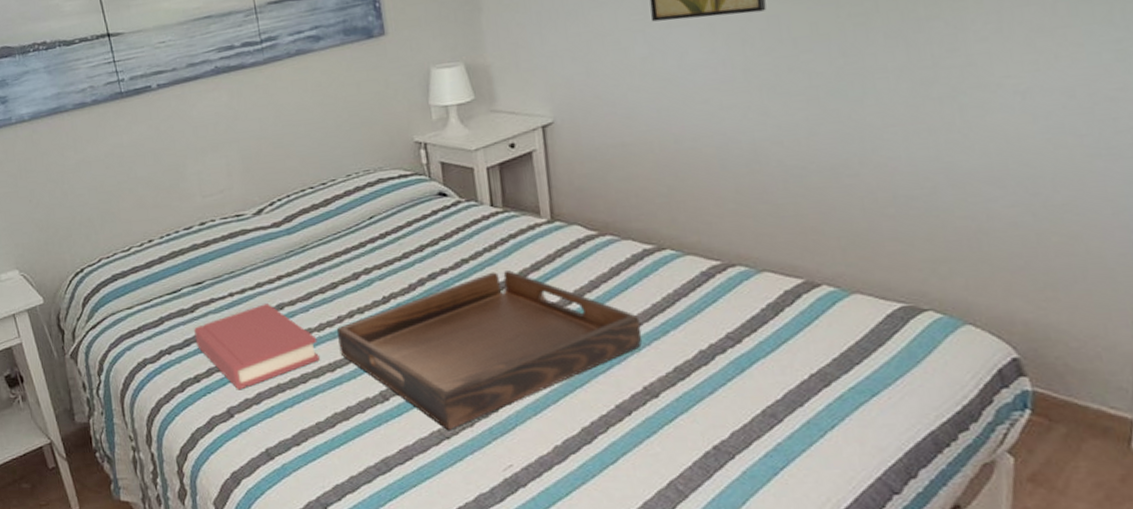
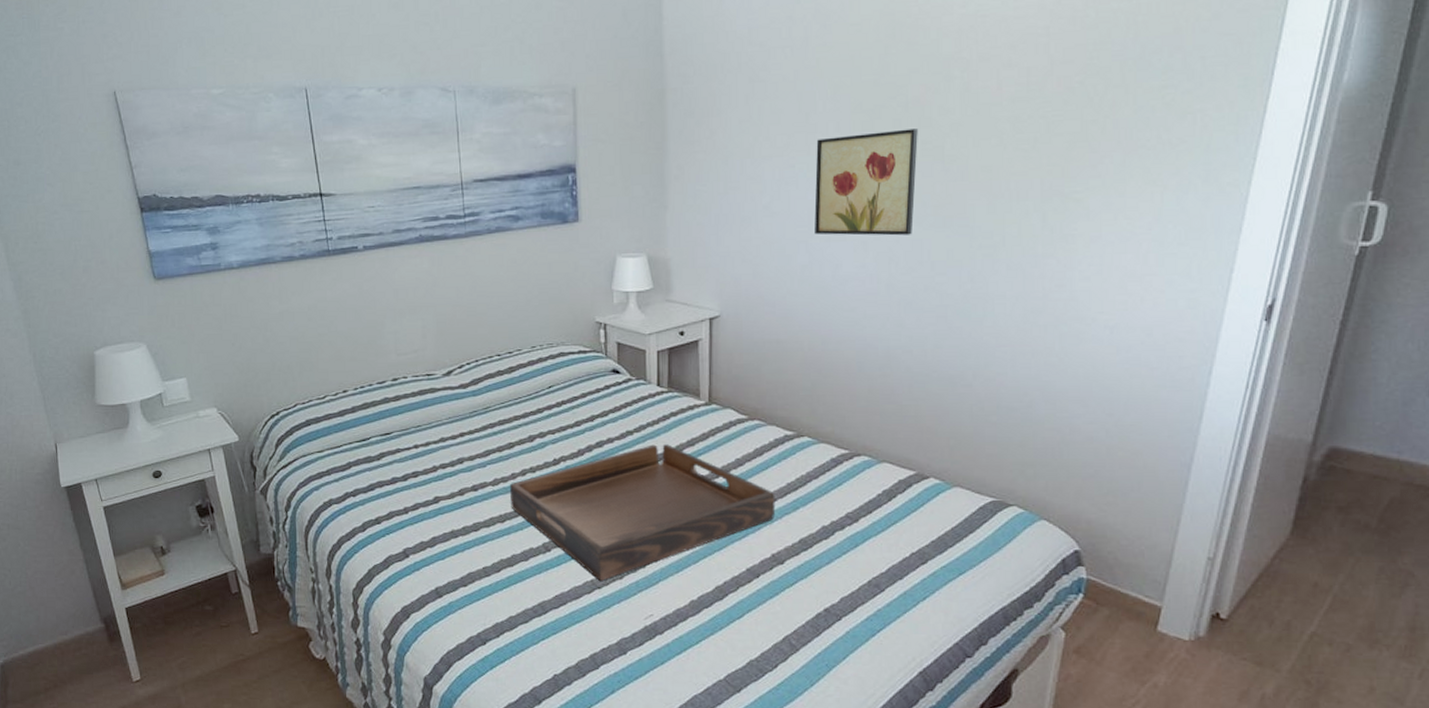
hardback book: present [194,303,320,390] -> none [379,457,492,534]

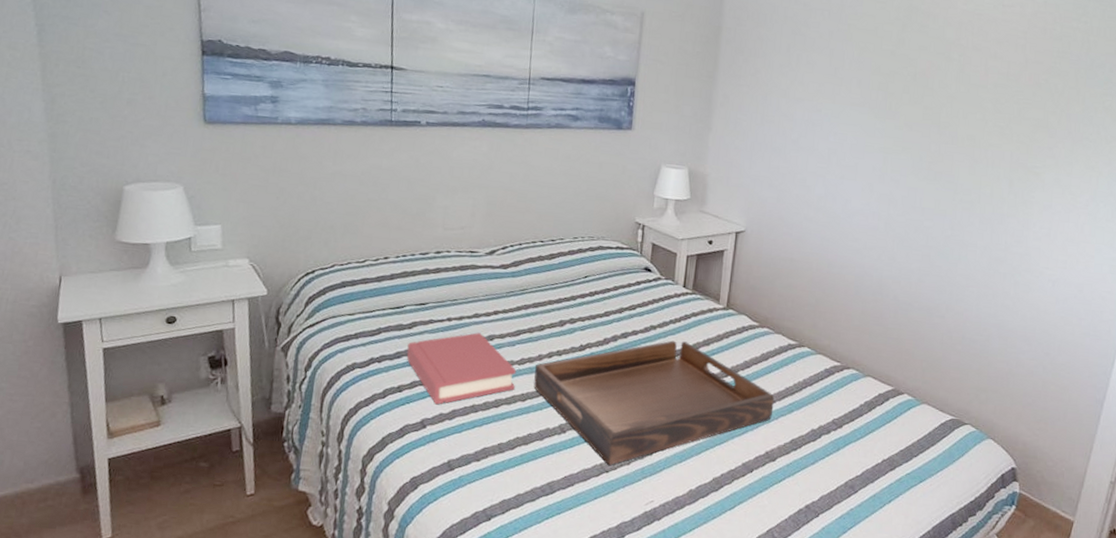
hardback book: none [379,457,492,534] -> present [406,332,517,405]
wall art: present [814,128,918,236] -> none [832,91,922,183]

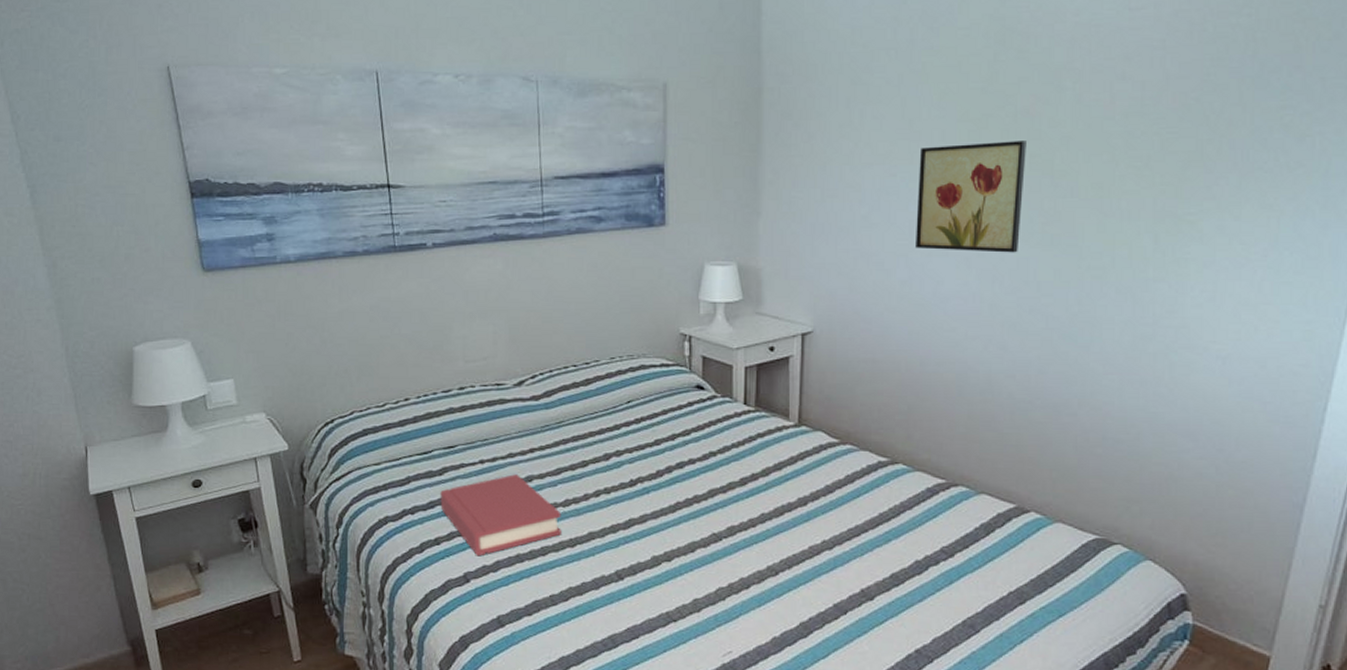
serving tray: present [533,340,775,465] -> none [581,467,866,613]
wall art: none [832,91,922,183] -> present [916,141,1026,253]

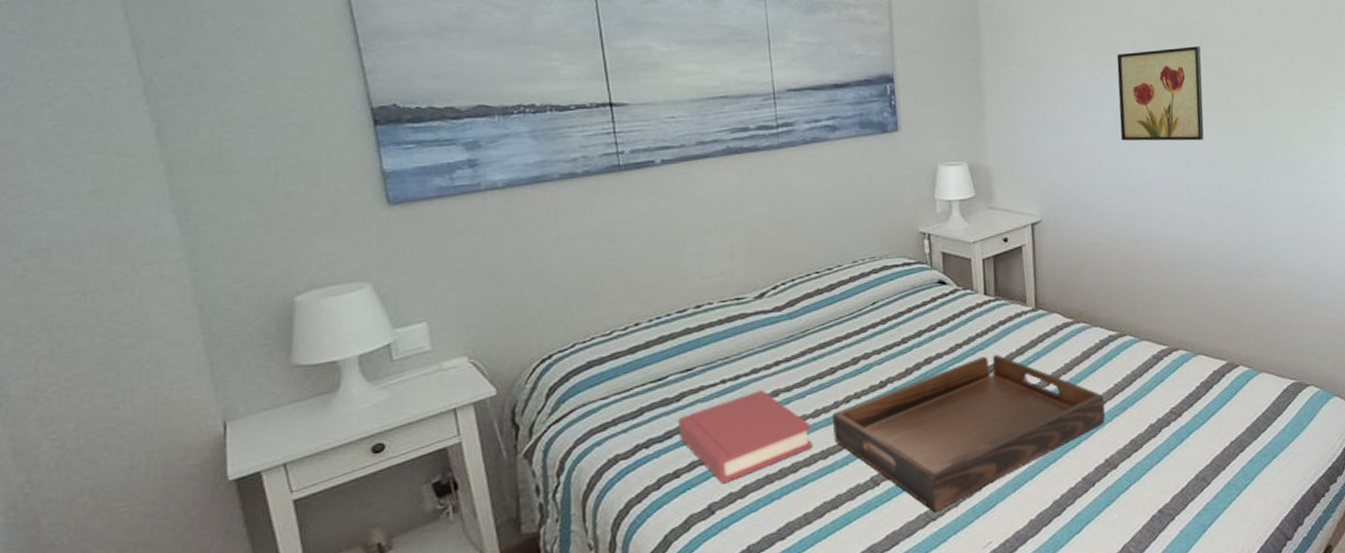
serving tray: none [581,467,866,613] -> present [831,354,1106,512]

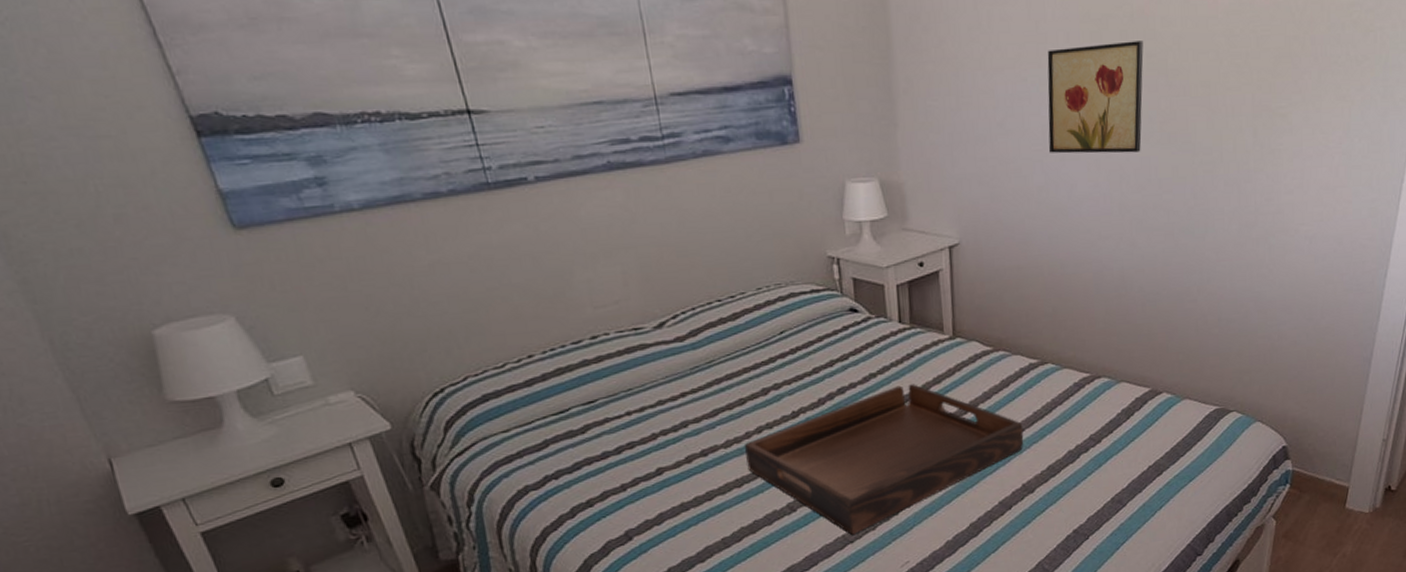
hardback book: present [678,390,812,484] -> none [585,422,726,512]

